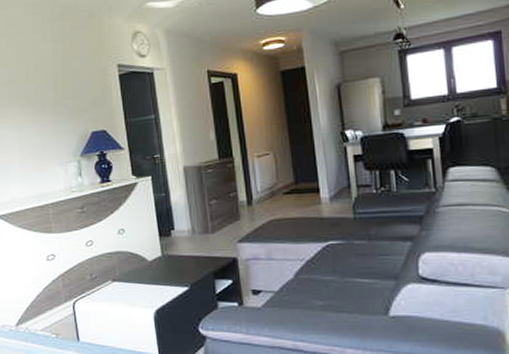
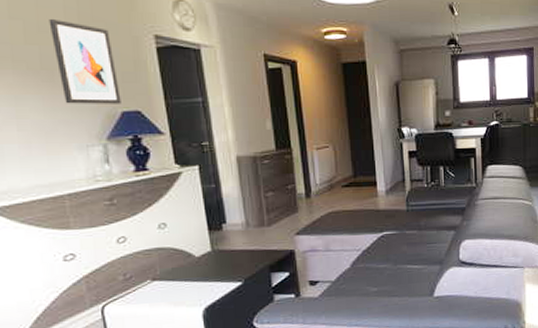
wall art: none [42,60,92,128] -> present [48,18,121,104]

